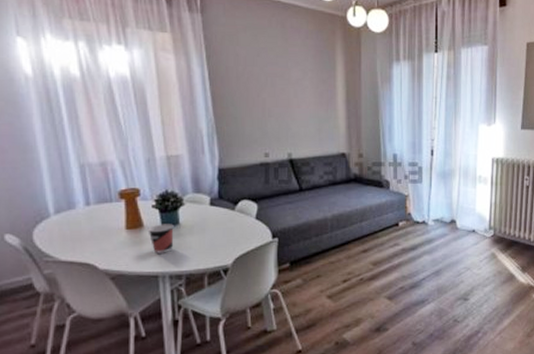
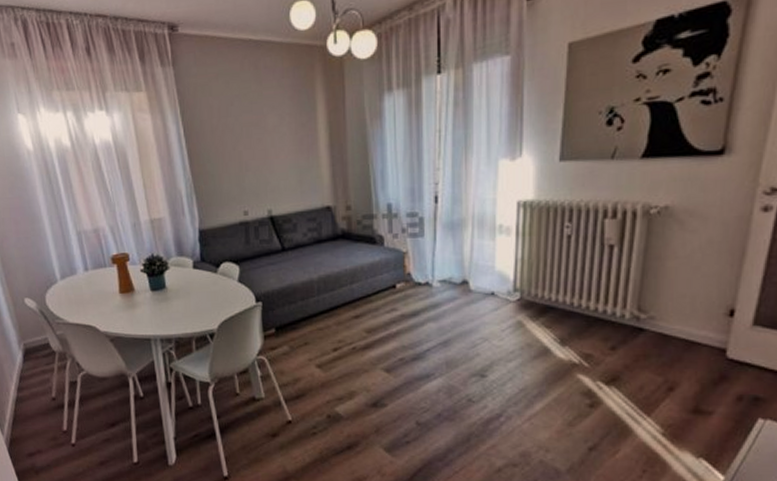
cup: present [147,224,174,254] -> none [138,288,162,317]

